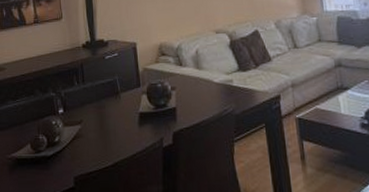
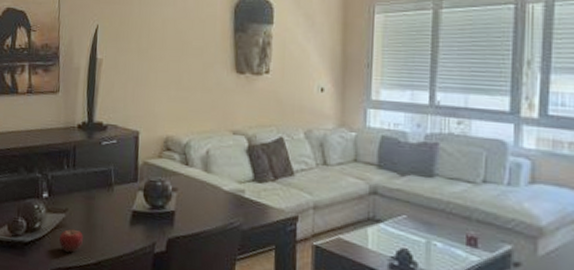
fruit: none [78,137,99,159] -> present [59,228,83,253]

